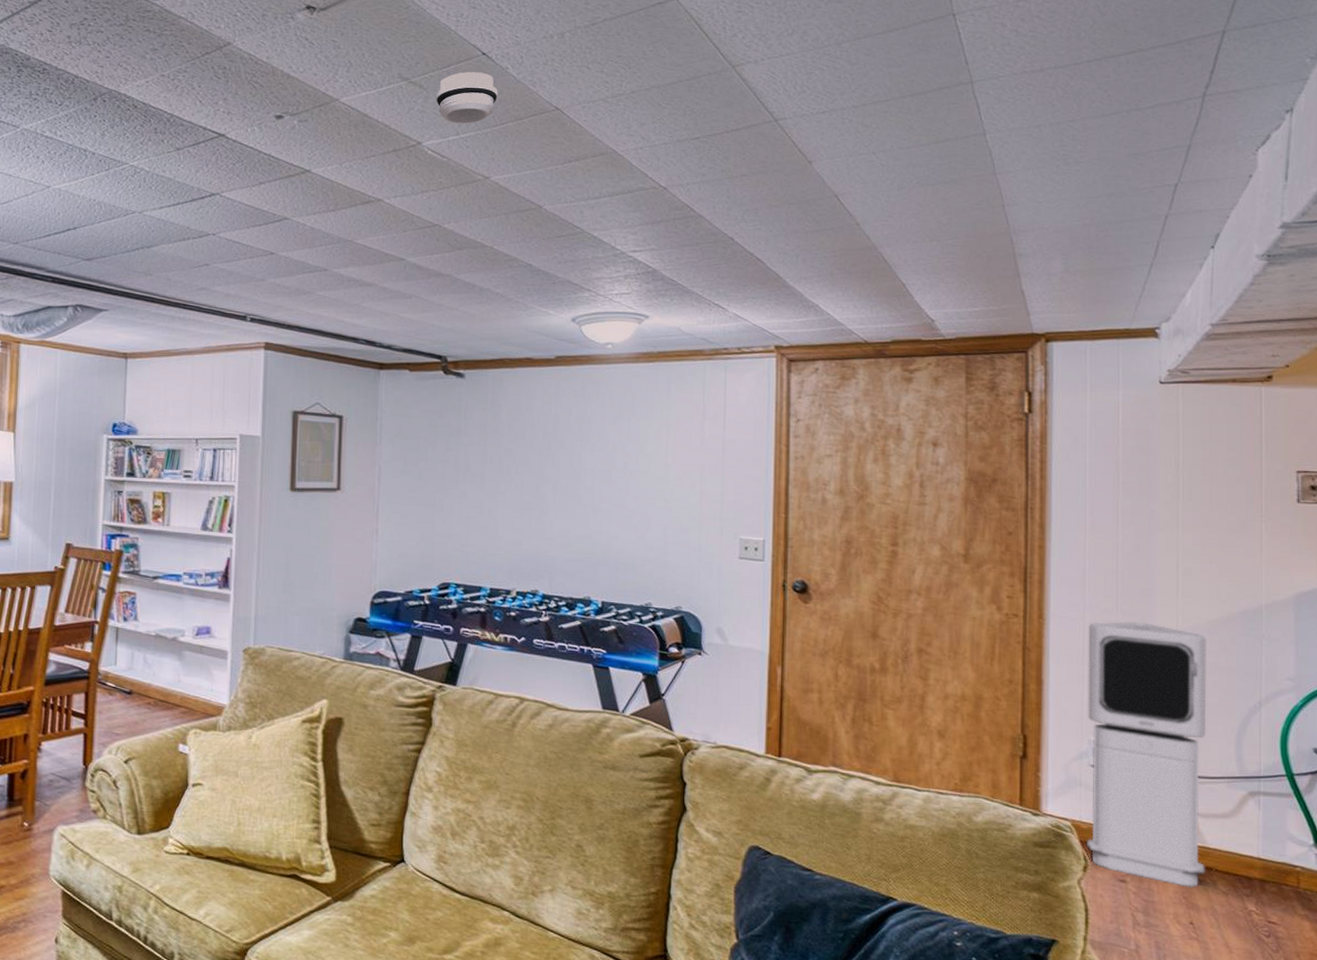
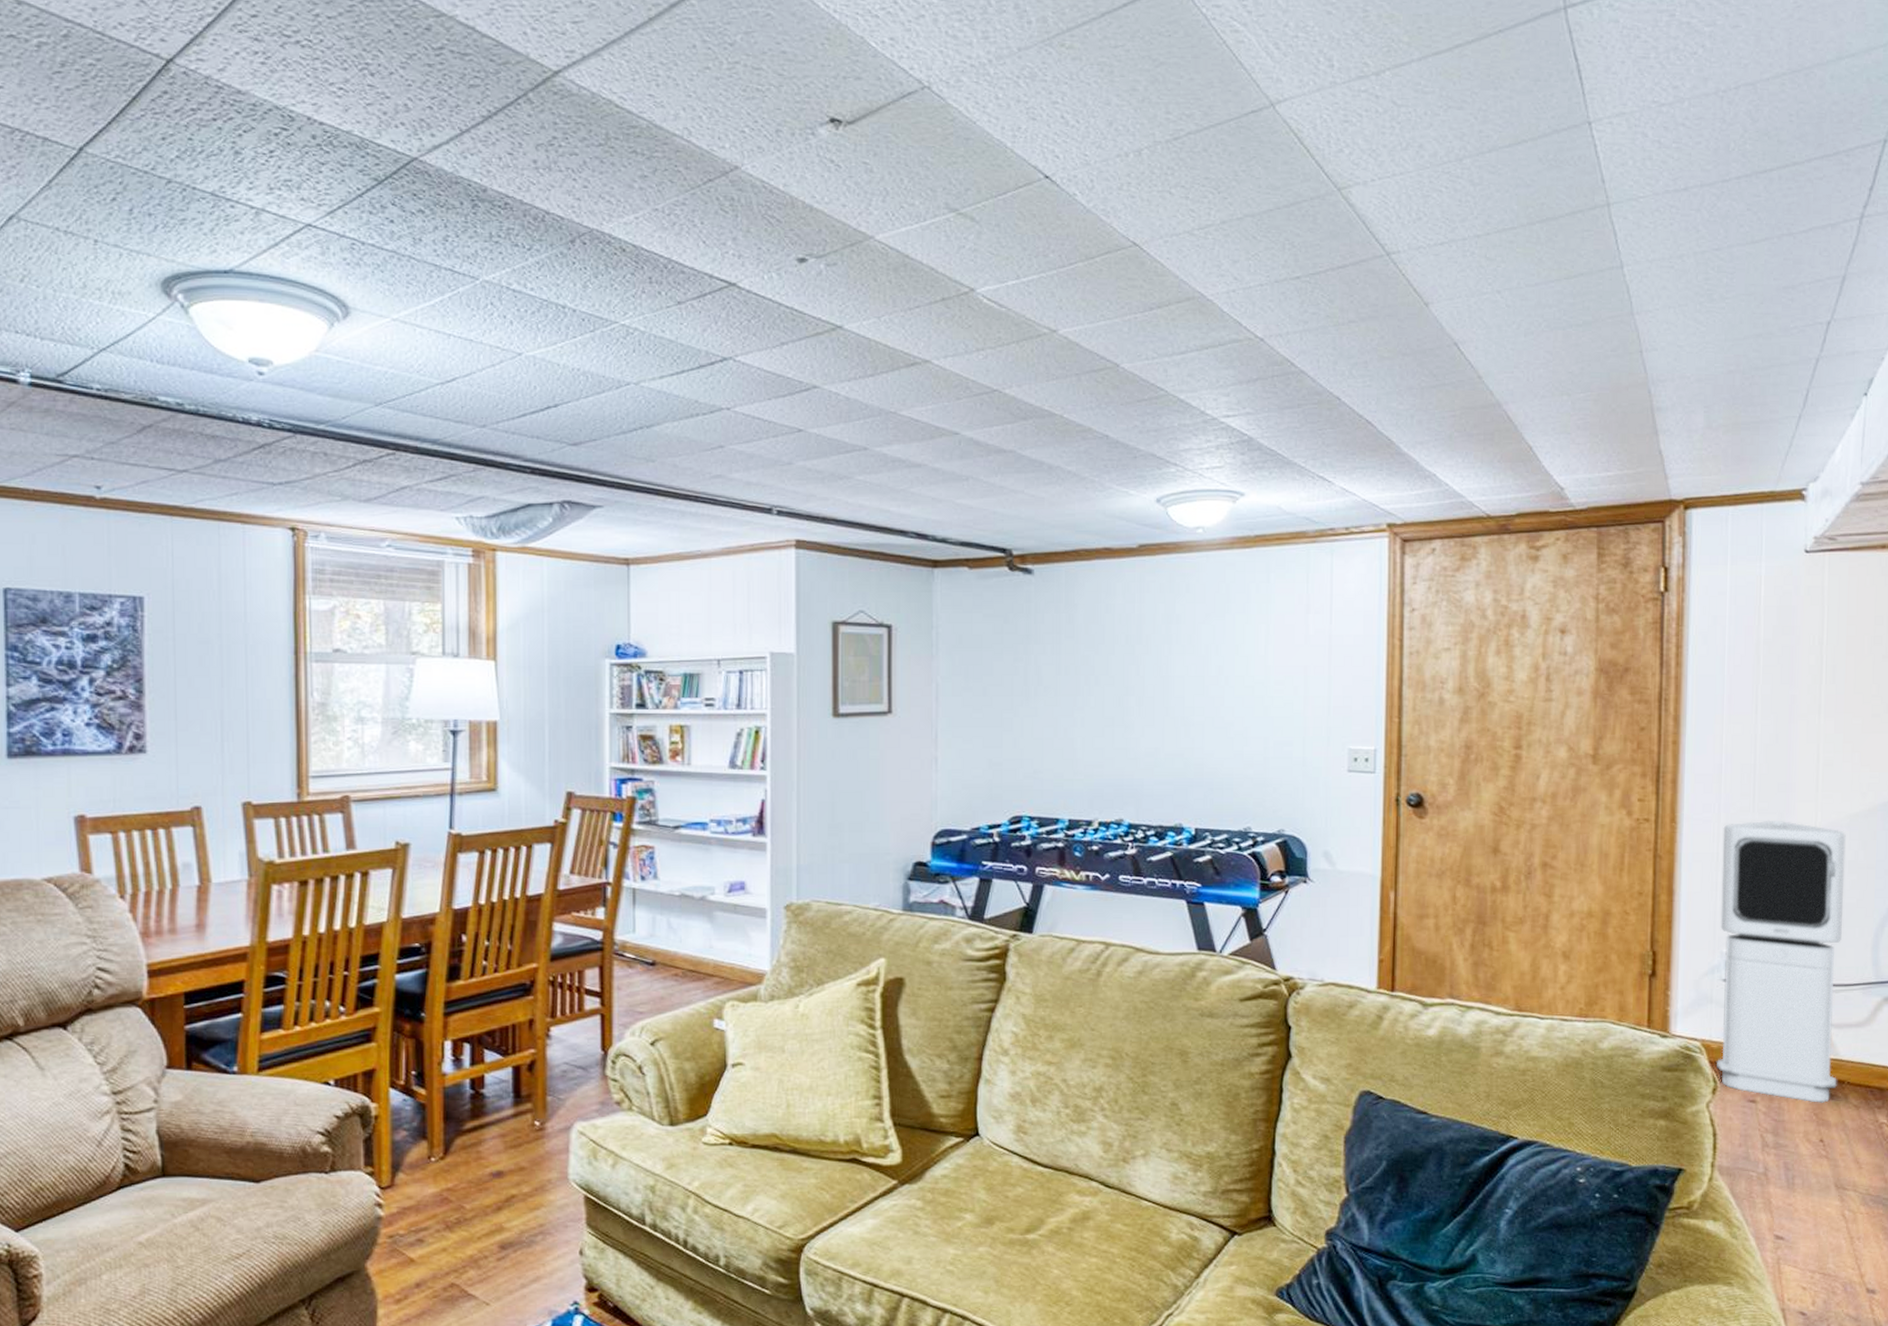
smoke detector: present [436,72,498,124] -> none [991,200,1064,265]

